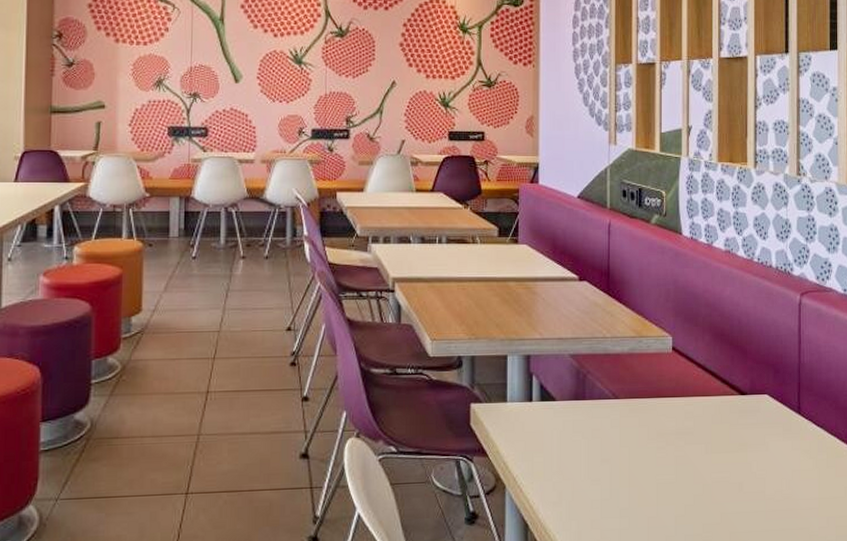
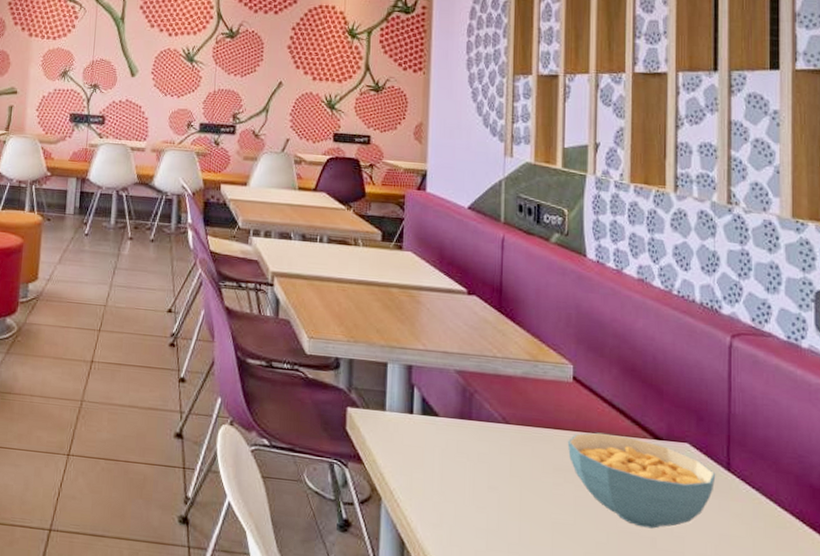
cereal bowl: none [668,395,789,475] -> present [567,432,716,529]

